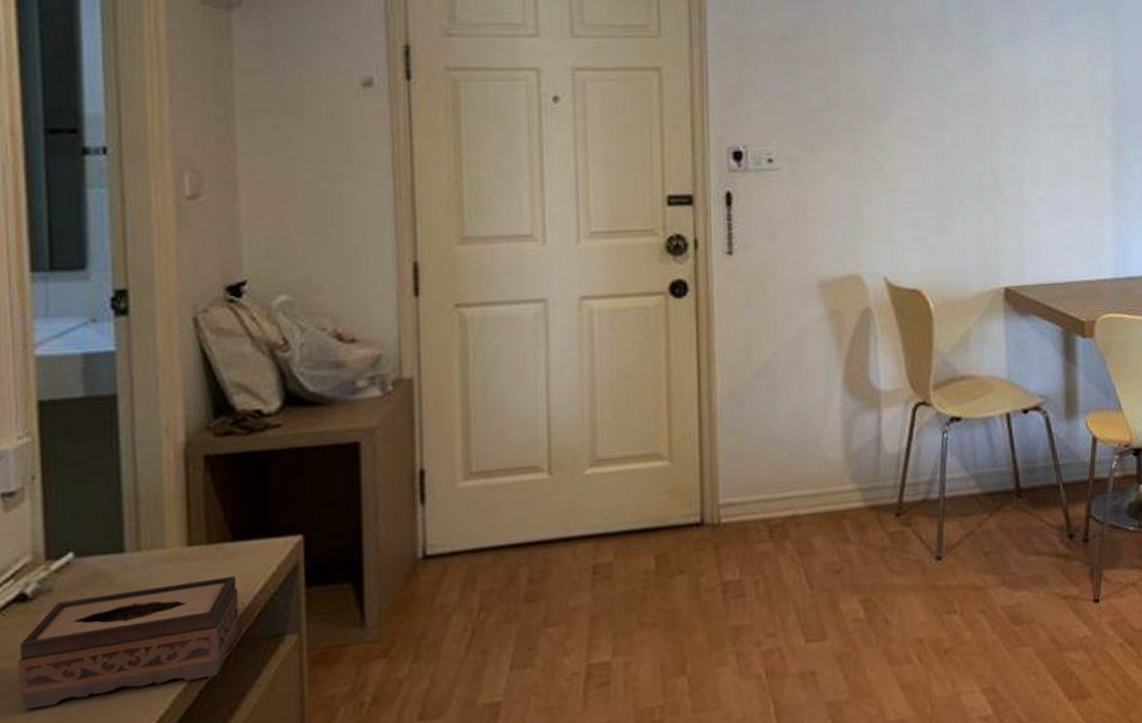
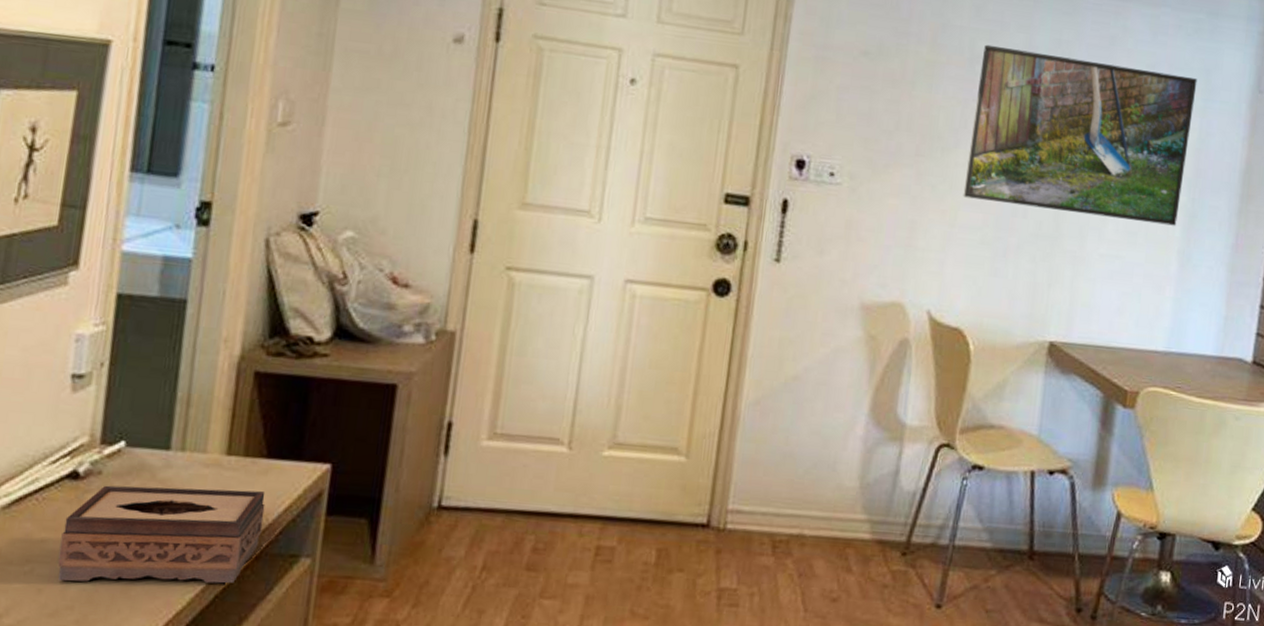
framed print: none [898,12,1106,163] -> present [963,44,1198,226]

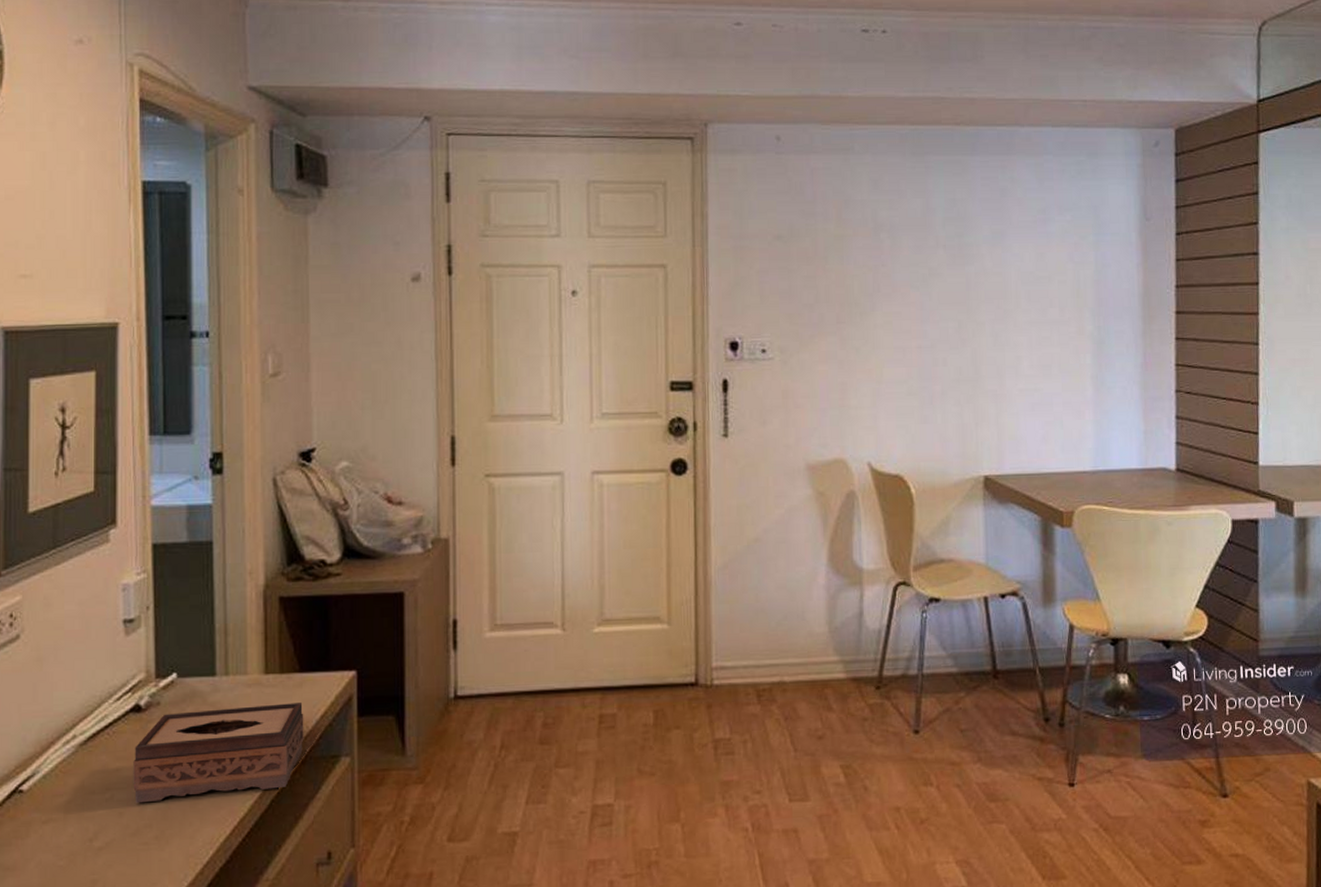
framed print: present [963,44,1198,226] -> none [885,213,1087,355]

